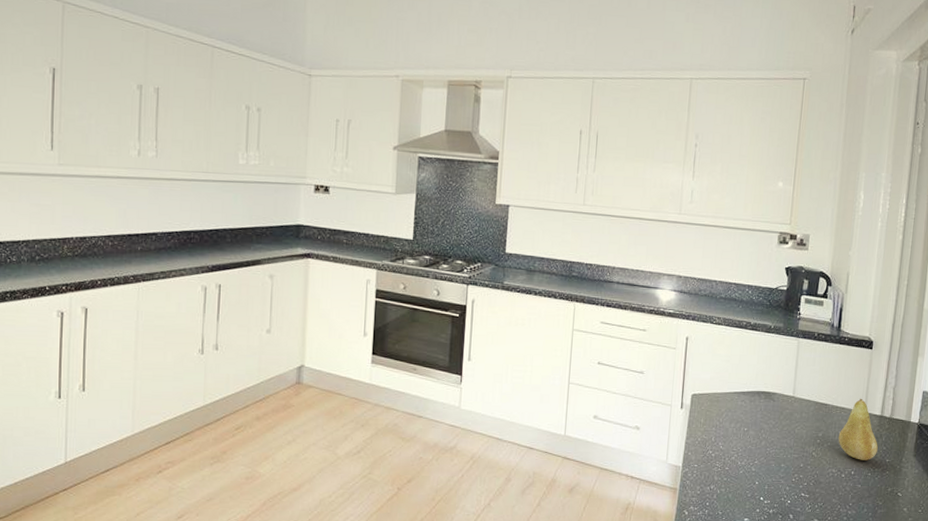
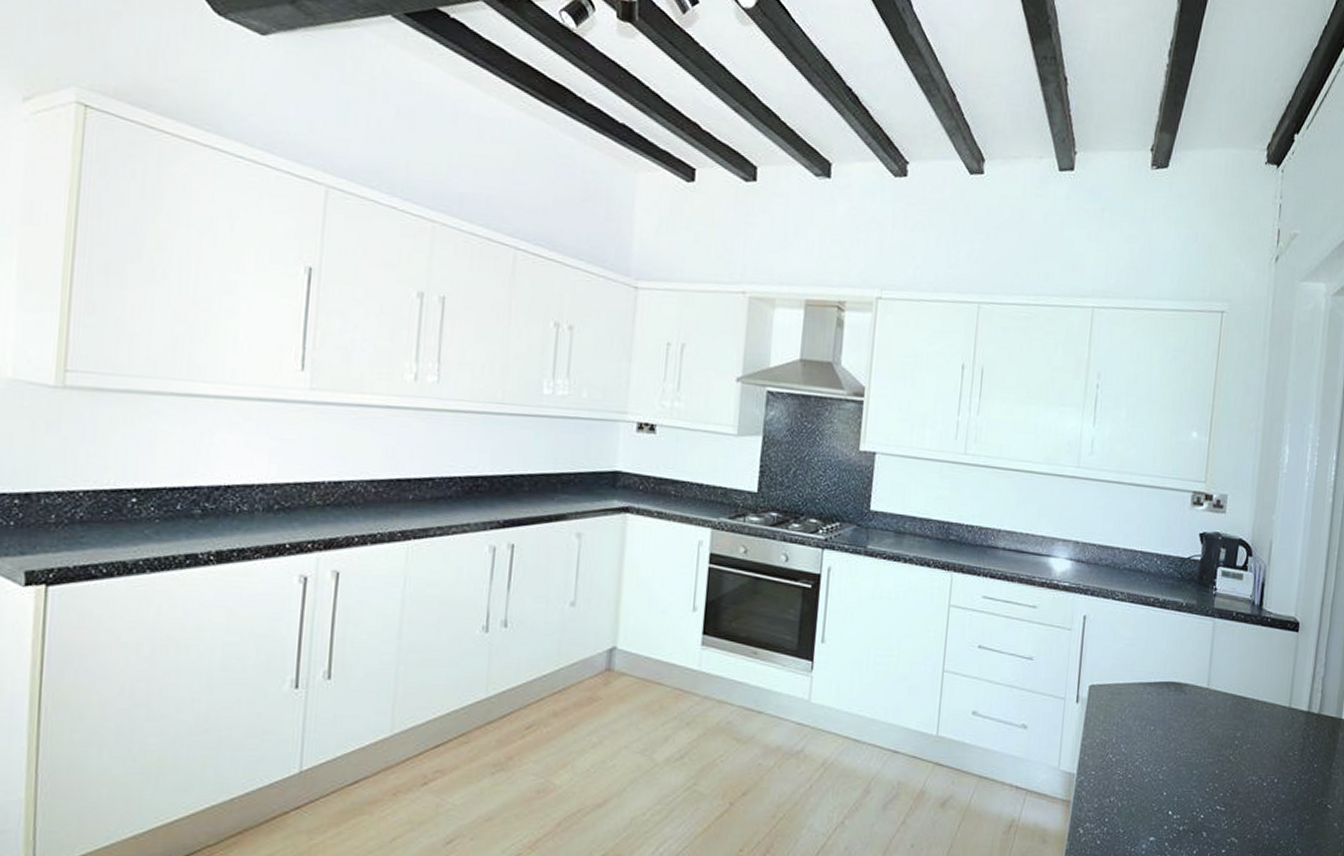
fruit: present [838,398,878,460] -> none [1259,690,1305,766]

